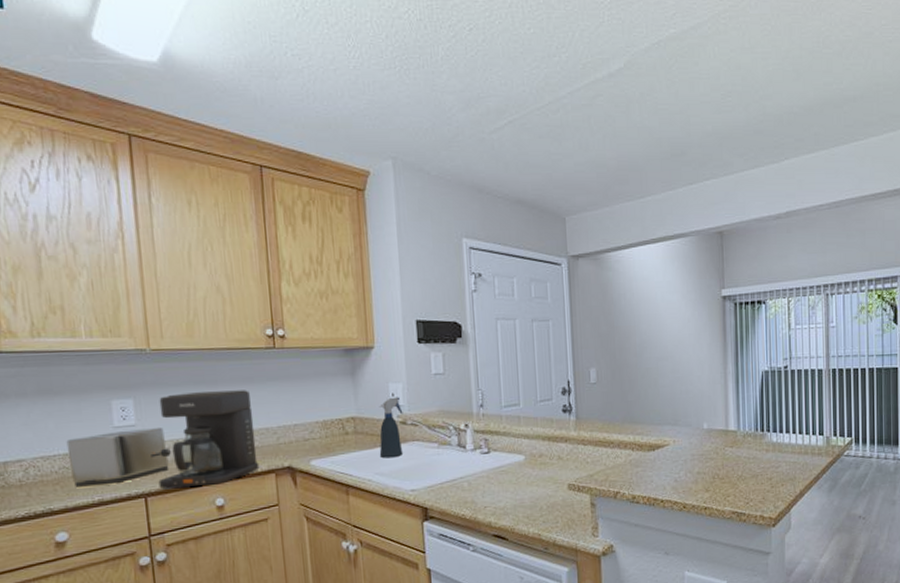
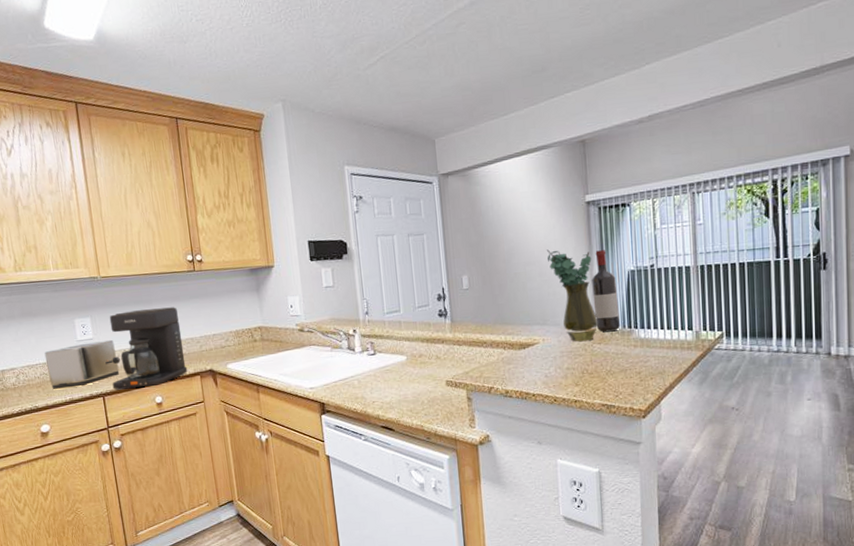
spray bottle: present [378,397,404,459] -> none [280,308,302,361]
vase: none [680,344,730,445] -> present [546,249,598,342]
wine bottle: none [724,348,752,435] -> present [591,250,620,332]

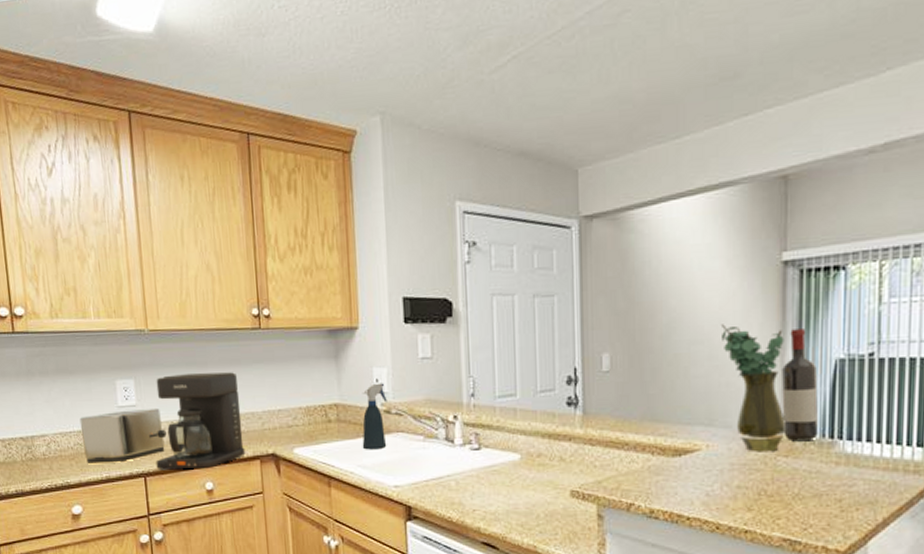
spray bottle: none [280,308,302,361] -> present [362,383,388,450]

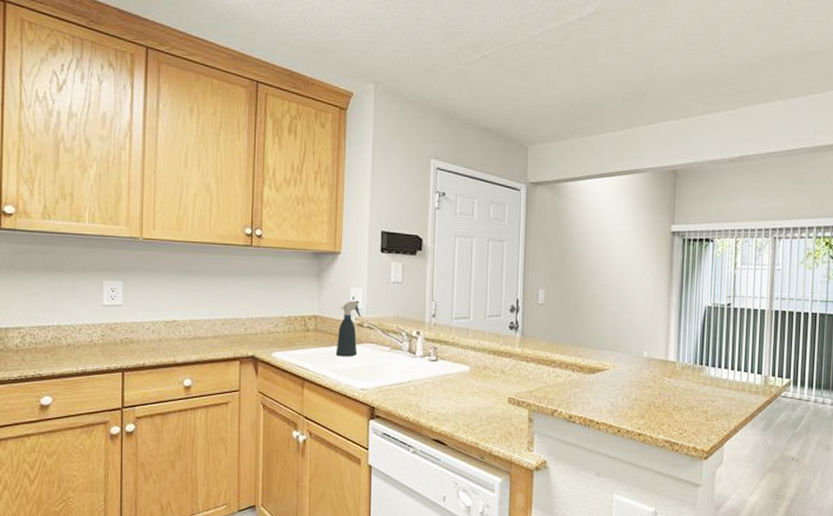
toaster: present [79,407,166,463] -> none [60,308,150,358]
coffee maker: present [156,372,246,470] -> none [136,280,226,367]
vase: present [720,324,785,452] -> none [627,274,671,373]
wine bottle: present [780,329,818,442] -> none [667,282,693,367]

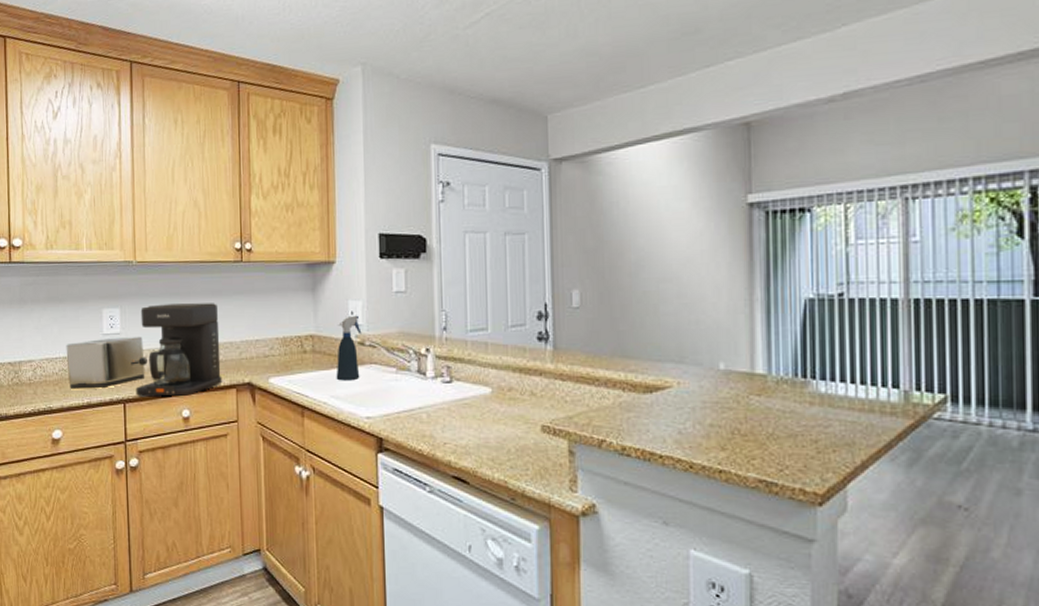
toaster: none [60,308,150,358] -> present [66,336,147,389]
coffee maker: none [136,280,226,367] -> present [136,303,223,397]

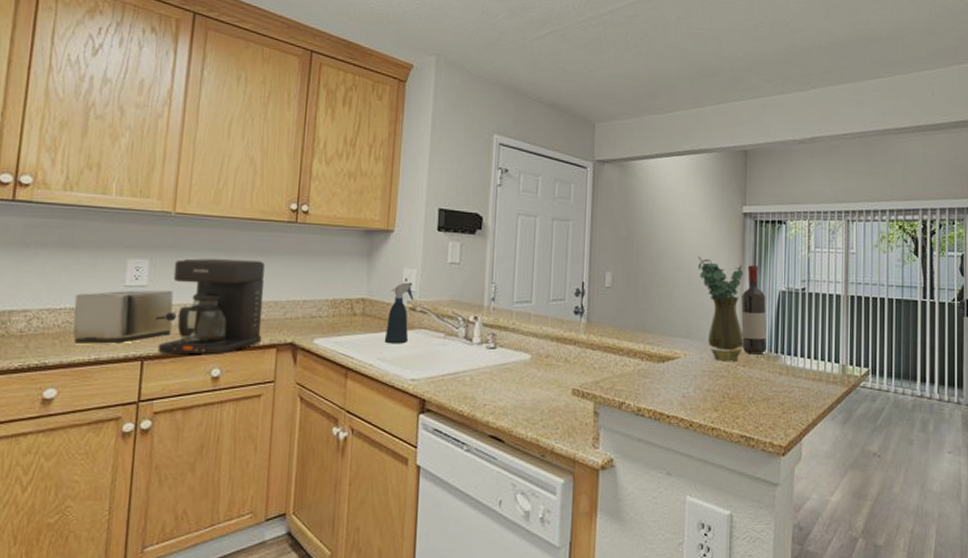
vase: none [688,263,757,391] -> present [697,256,744,362]
wine bottle: none [750,268,790,381] -> present [740,265,767,355]

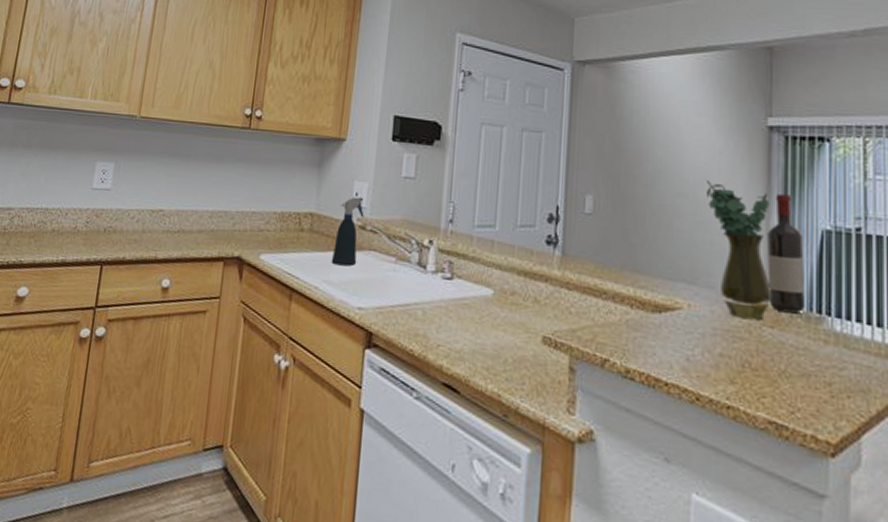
toaster: present [73,289,176,344] -> none [45,193,134,247]
coffee maker: present [158,258,265,356] -> none [116,163,217,265]

